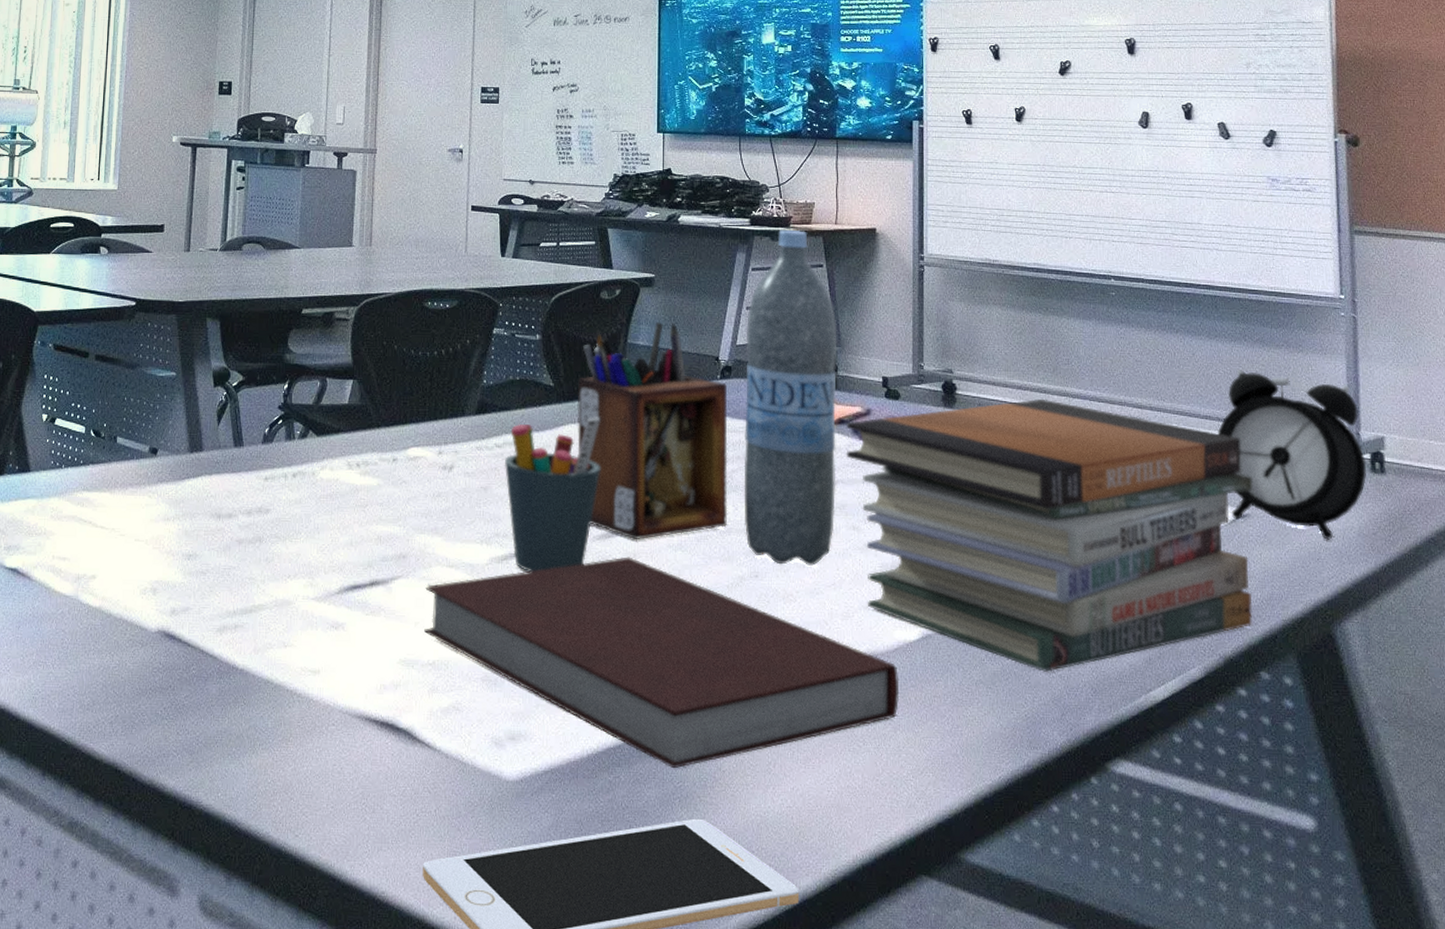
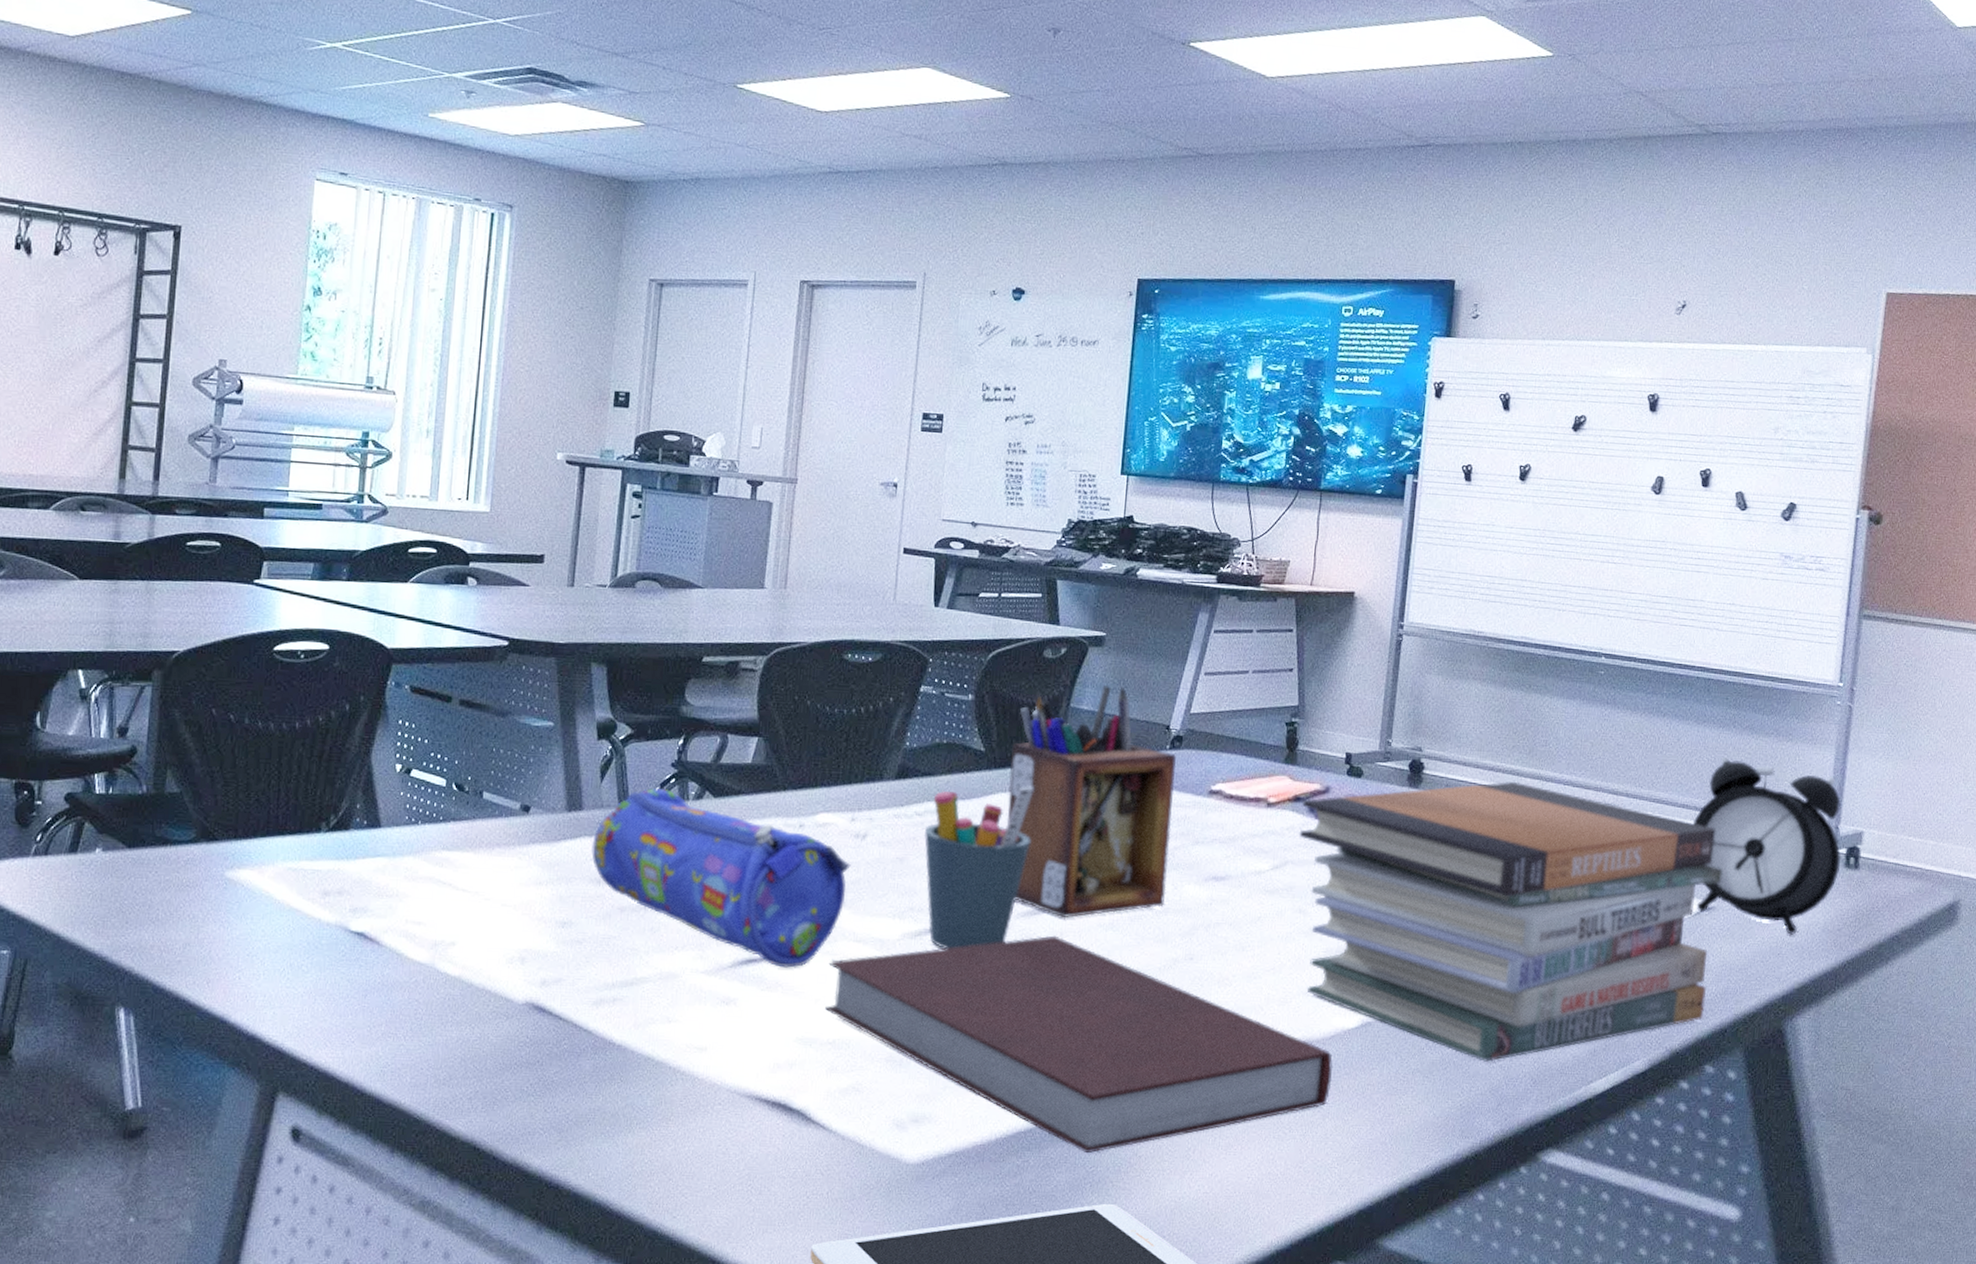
pencil case: none [212,428,440,593] -> present [591,788,851,968]
water bottle: present [744,229,837,566] -> none [1183,589,1302,949]

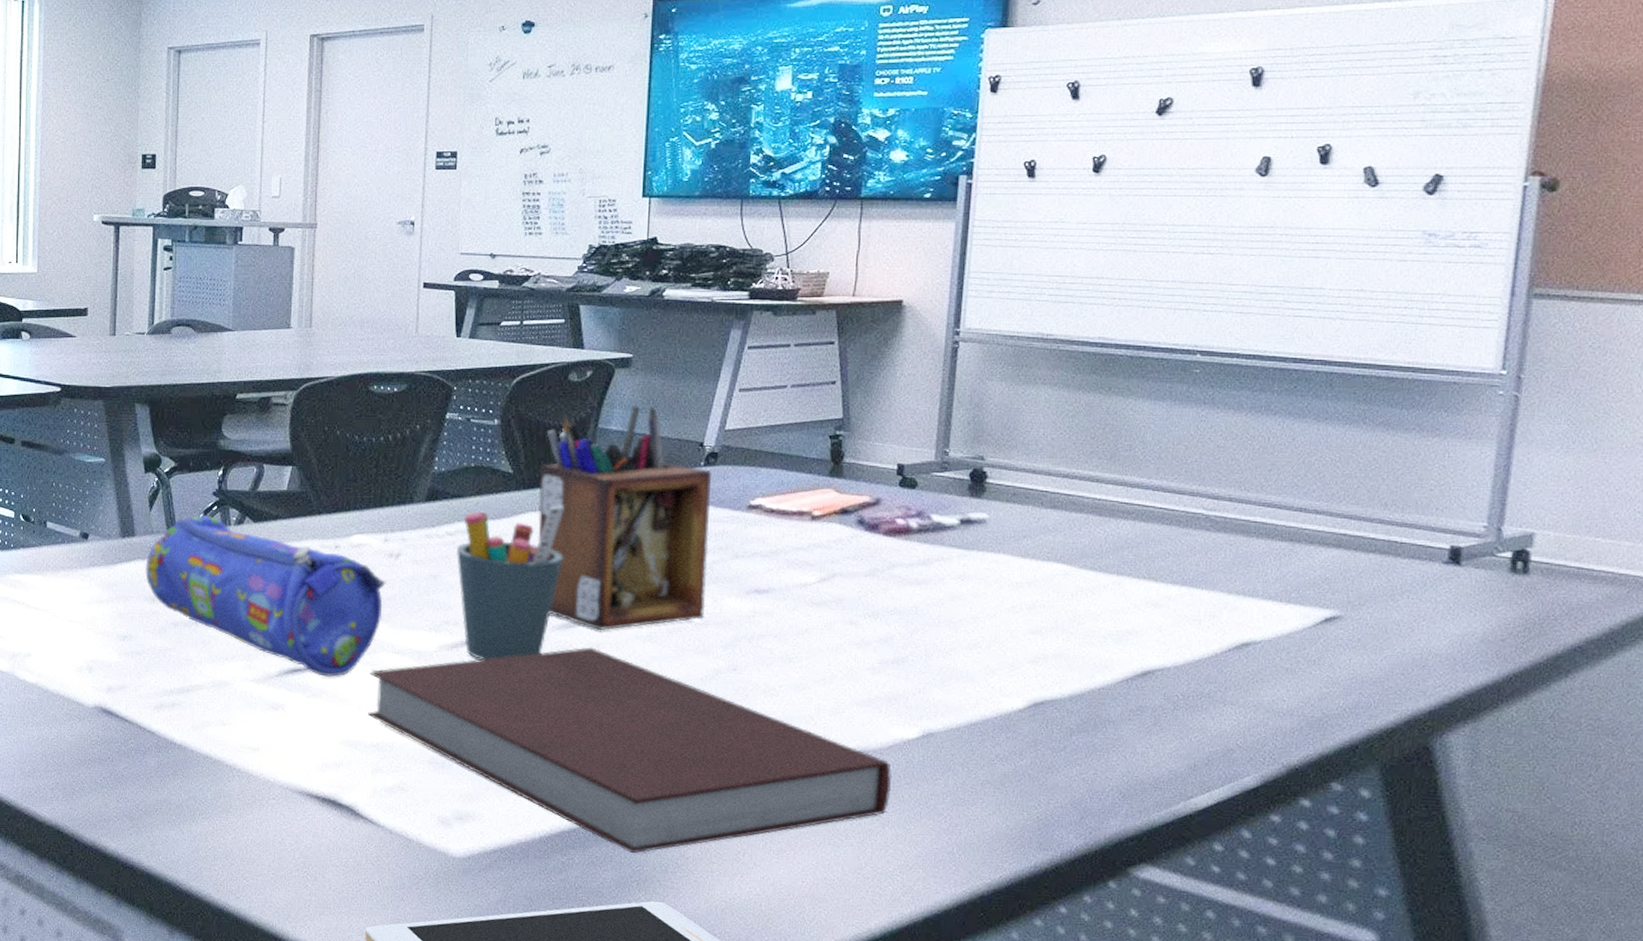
book stack: present [1299,781,1723,1062] -> none [847,488,1351,775]
alarm clock: present [1692,756,1842,935] -> none [1312,455,1506,646]

